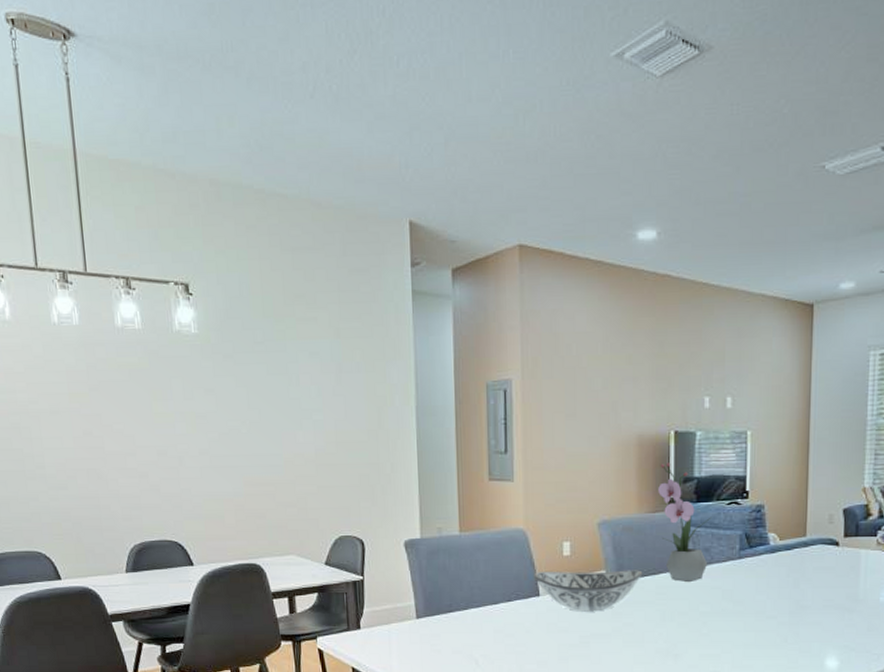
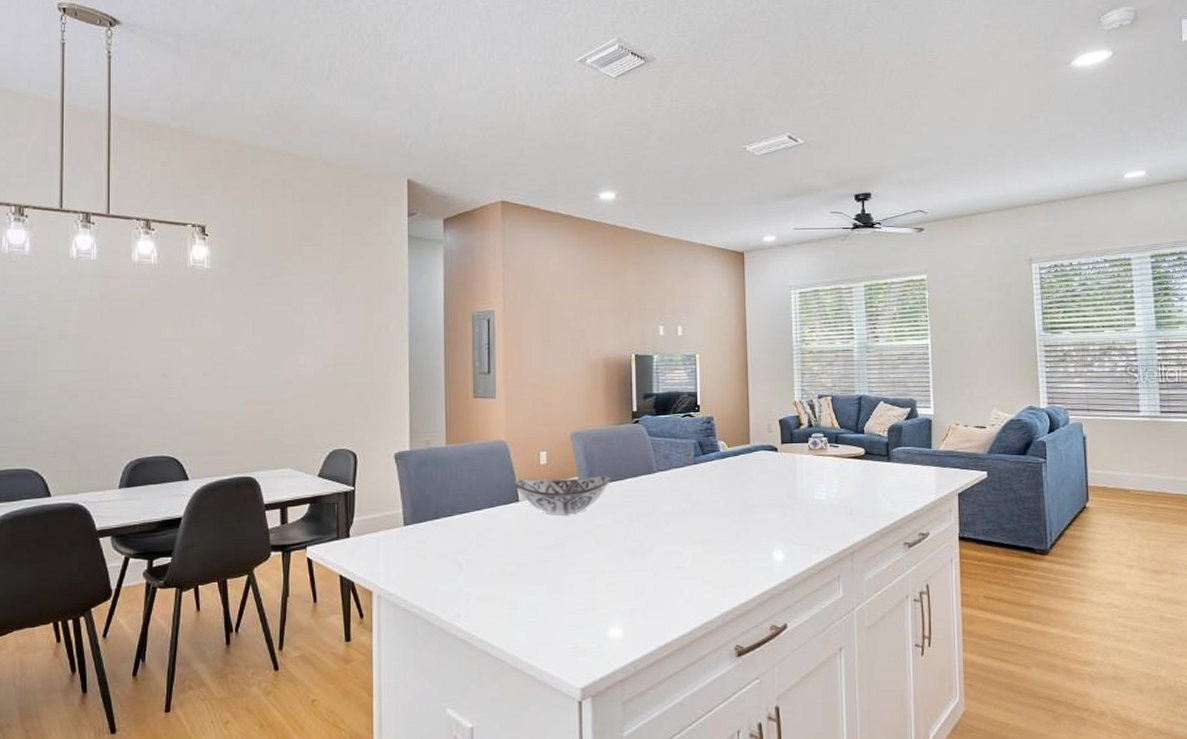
flower arrangement: present [658,462,712,582] -> none [623,381,669,486]

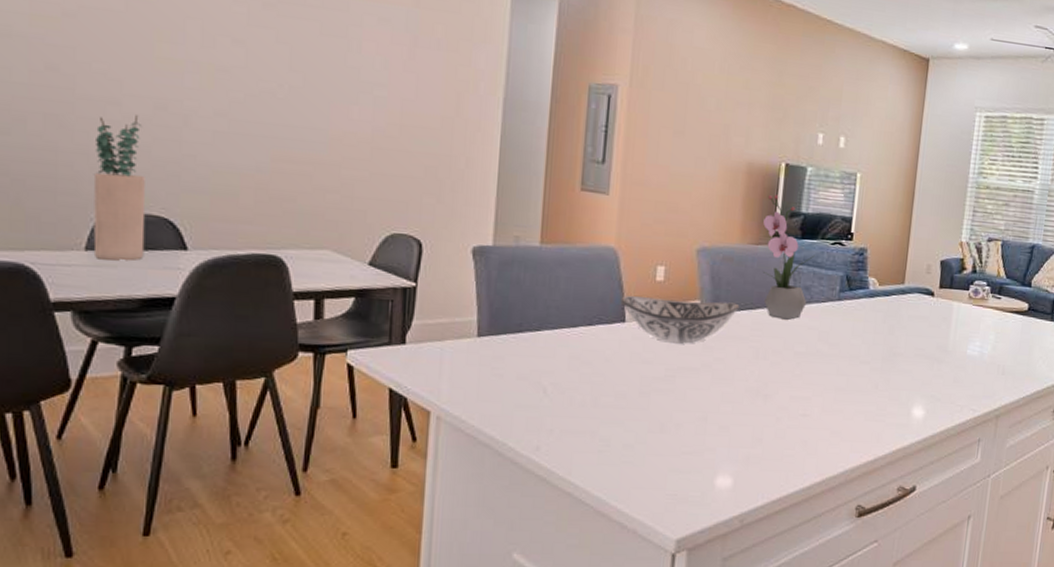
vase: none [123,383,159,495] -> present [93,115,146,262]
flower arrangement: none [623,381,669,486] -> present [763,194,815,320]

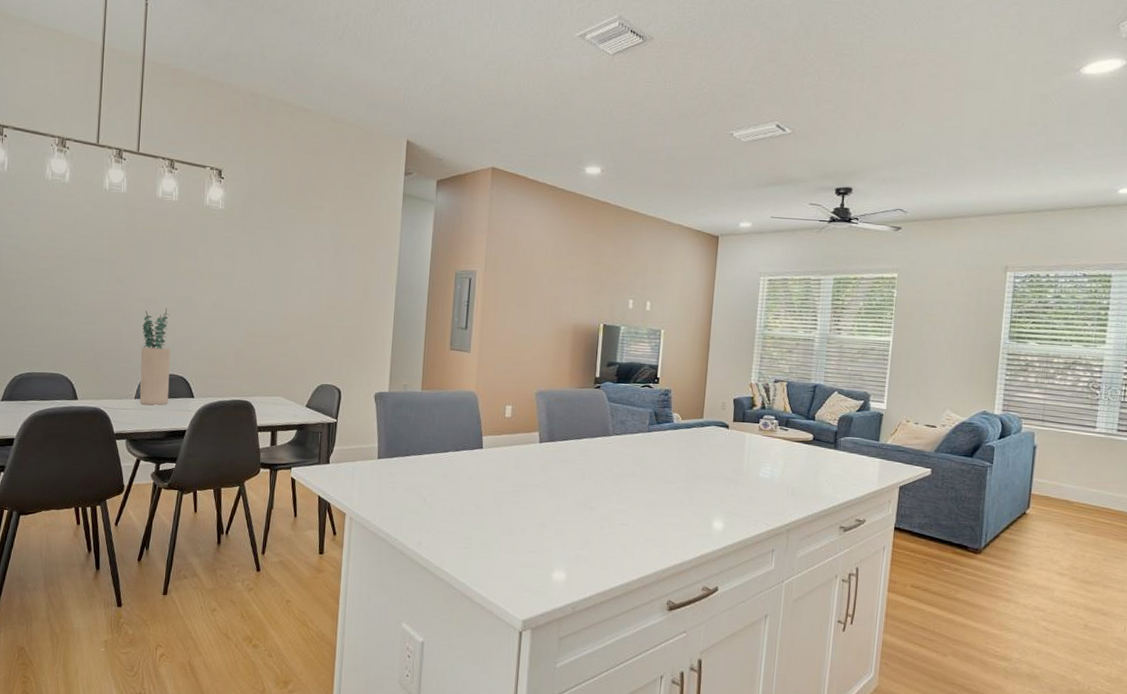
decorative bowl: present [620,295,740,344] -> none [479,428,569,466]
flower arrangement: present [763,194,815,320] -> none [587,349,628,447]

